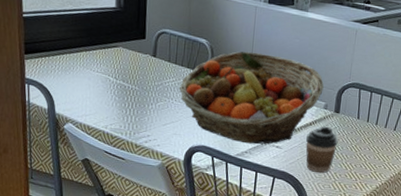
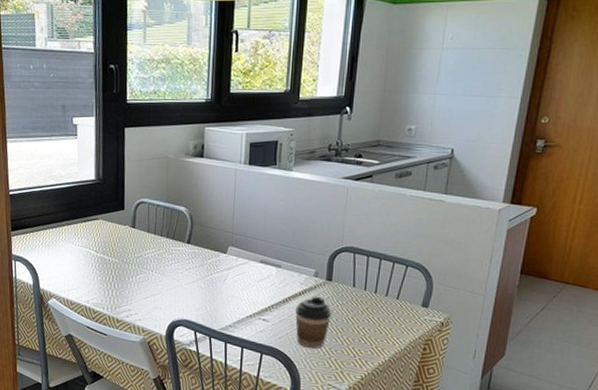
fruit basket: present [178,51,324,145] -> none [158,217,313,318]

